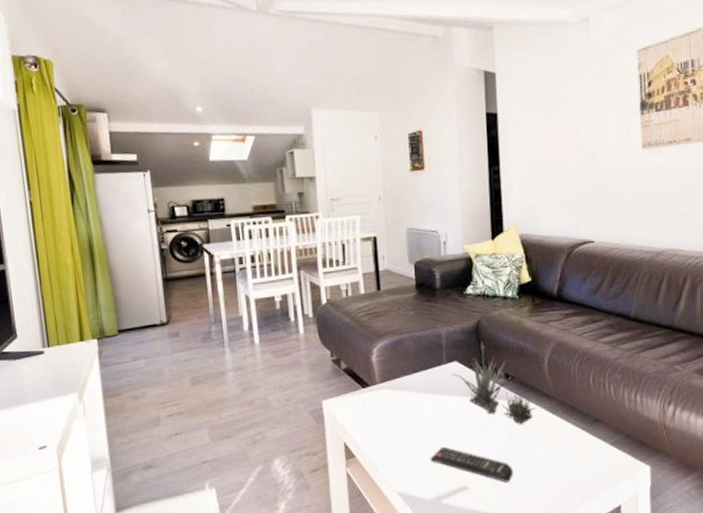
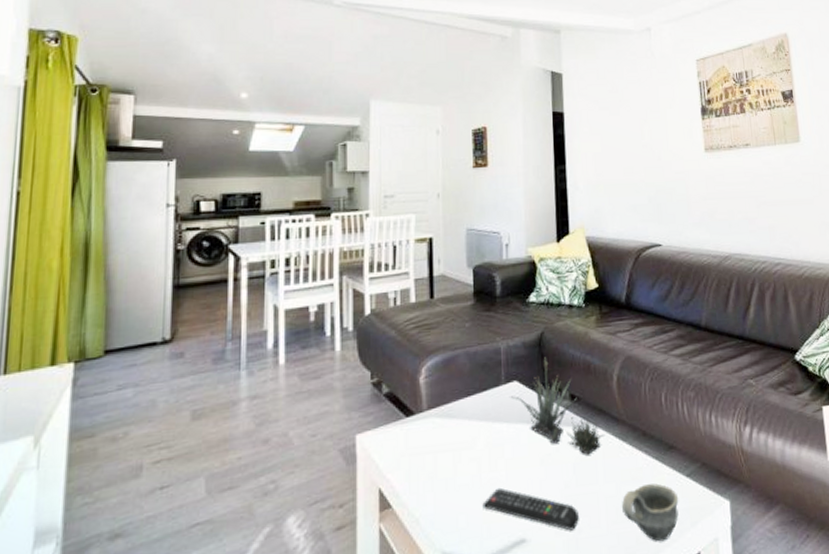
cup: none [551,449,603,495] -> present [622,483,679,542]

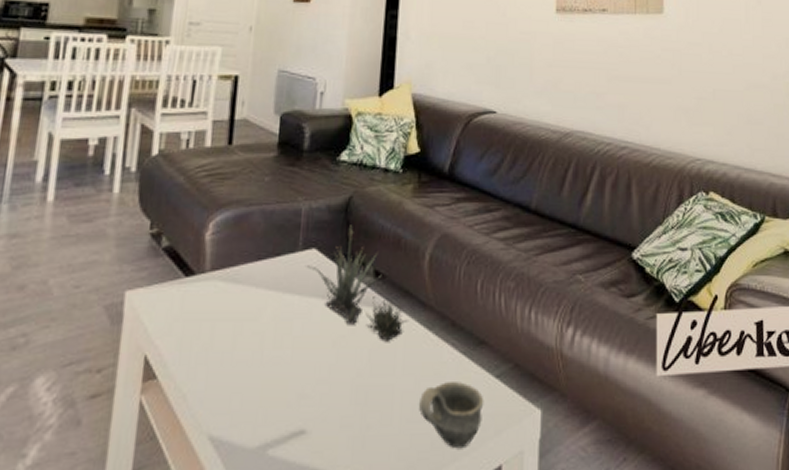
remote control: present [482,487,579,531] -> none [261,368,369,426]

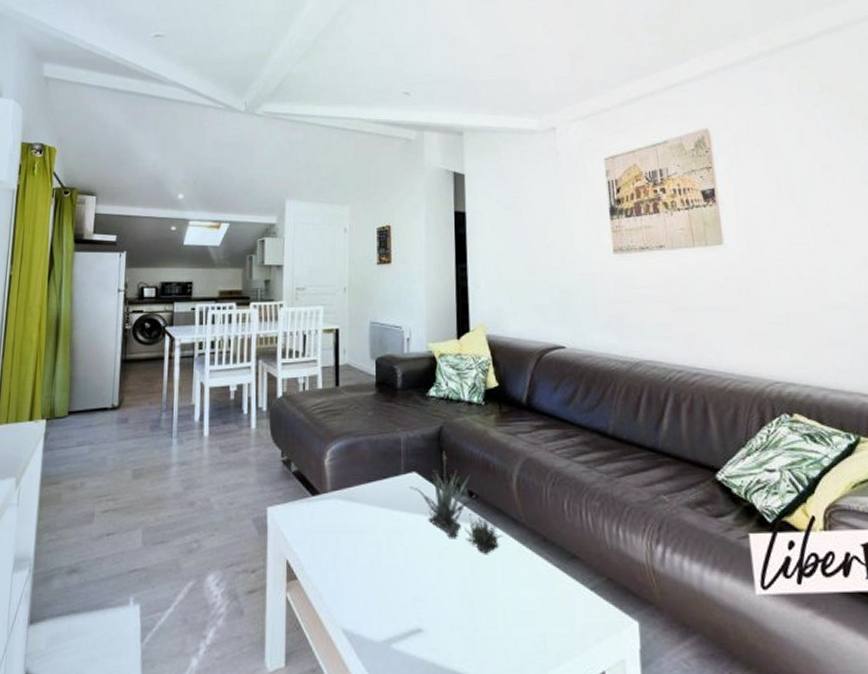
cup: present [419,382,484,449] -> none [521,592,582,654]

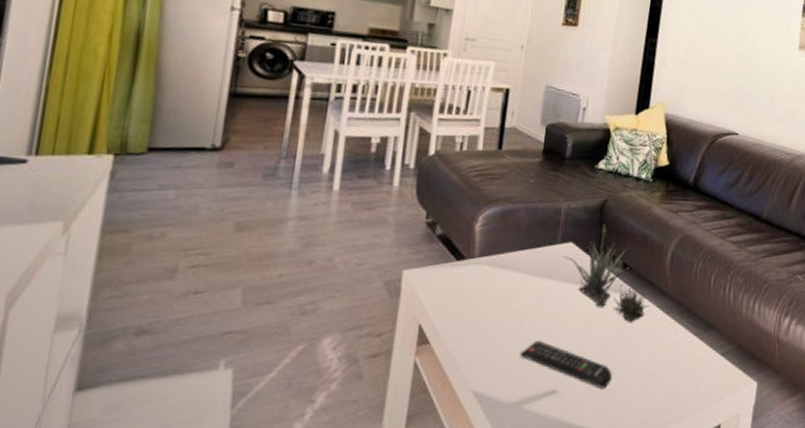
remote control: none [381,574,476,628] -> present [520,340,612,389]

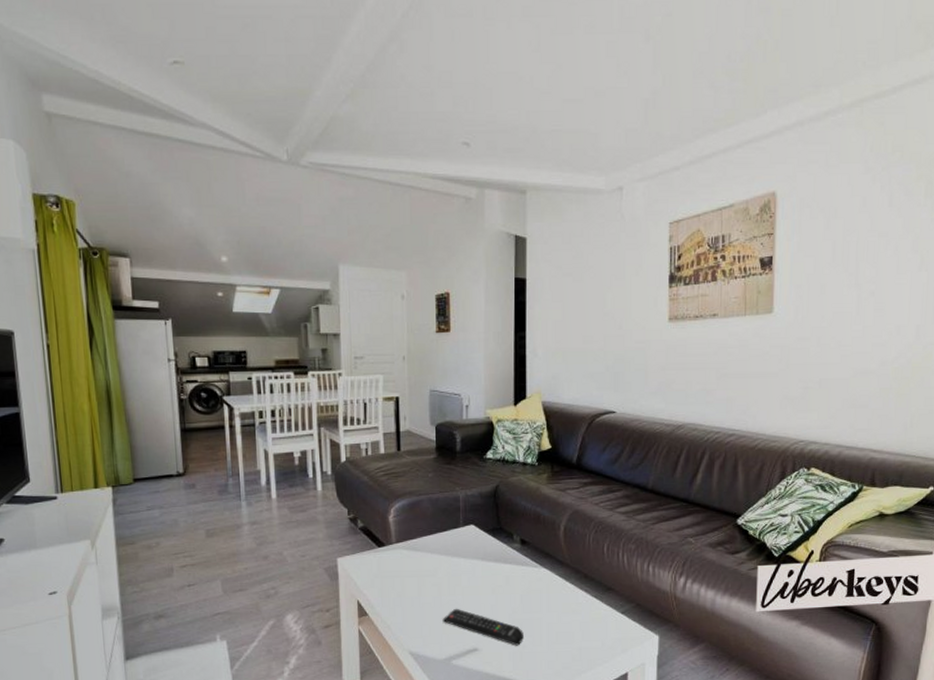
succulent plant: present [563,224,649,322] -> none [467,506,549,589]

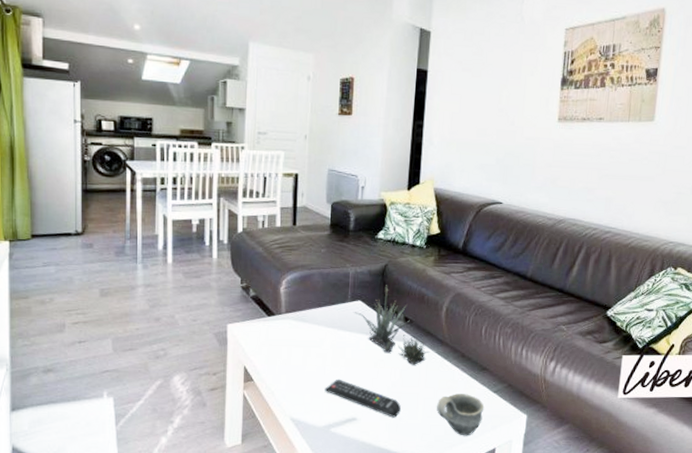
succulent plant: none [467,506,549,589] -> present [354,285,429,365]
cup: none [562,616,613,661] -> present [437,394,485,436]

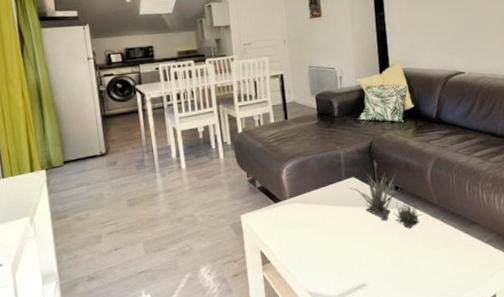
remote control: present [324,379,401,418] -> none [334,250,405,279]
cup: present [437,394,485,436] -> none [436,248,480,287]

